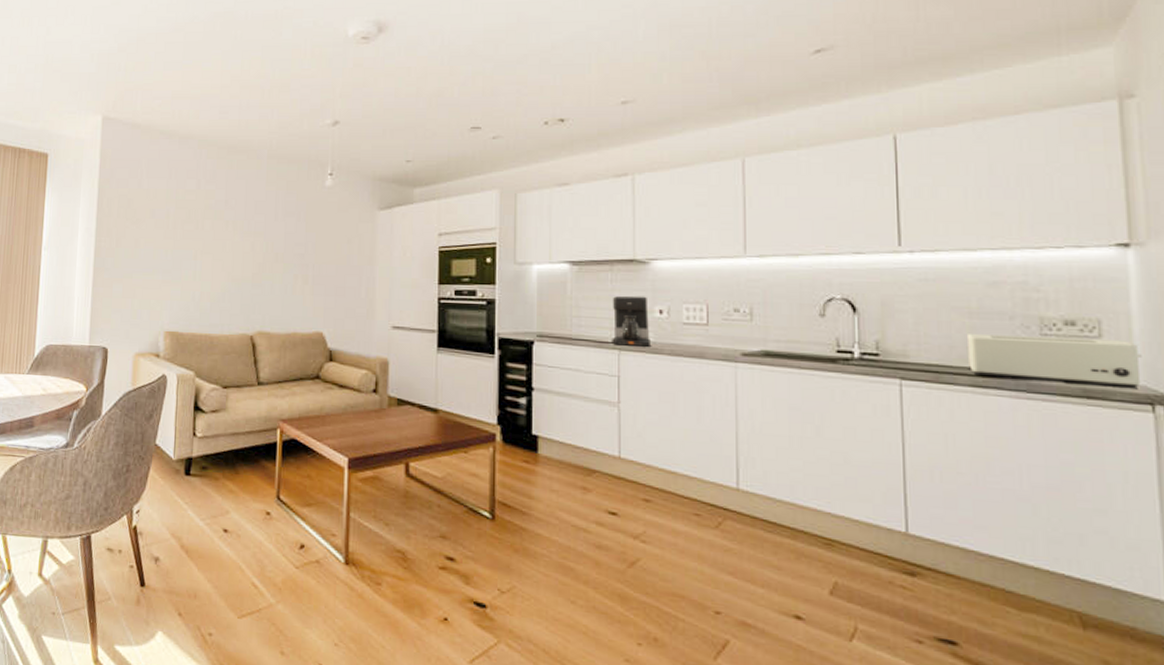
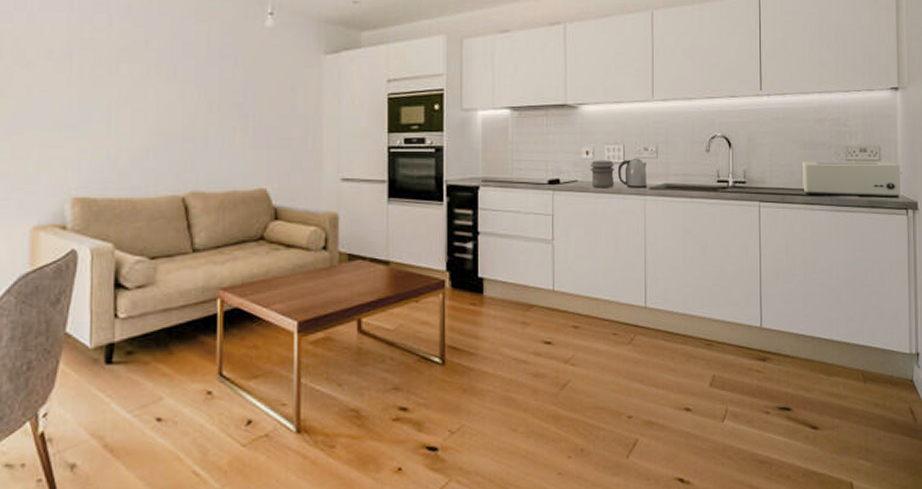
coffee maker: present [612,295,650,348] -> none [547,138,579,187]
jar: none [664,320,696,352] -> present [590,160,615,188]
kettle: none [699,320,740,355] -> present [617,159,648,189]

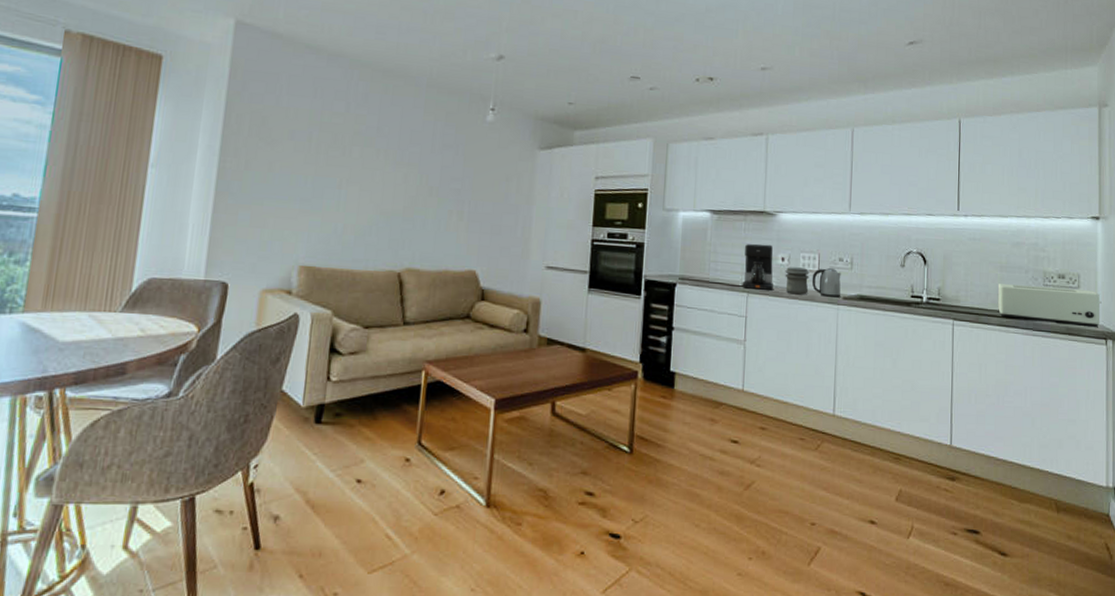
coffee maker: none [547,138,579,187] -> present [742,243,773,291]

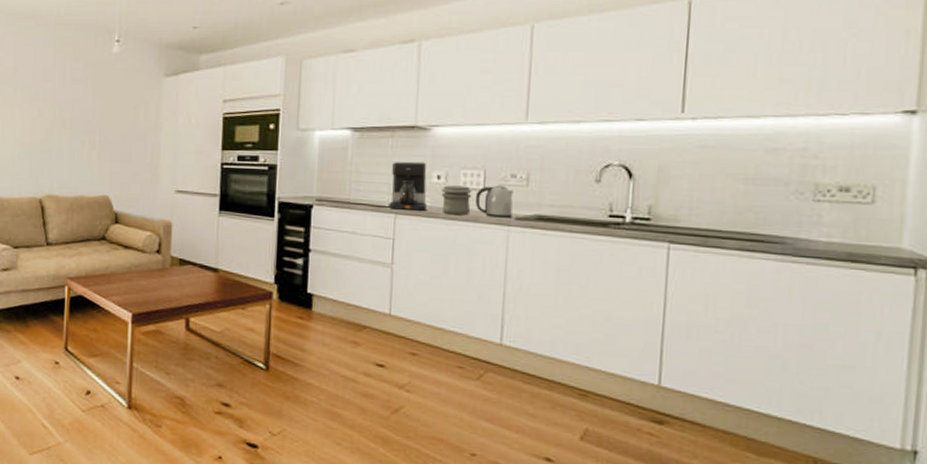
toaster: present [998,284,1102,328] -> none [738,200,912,253]

